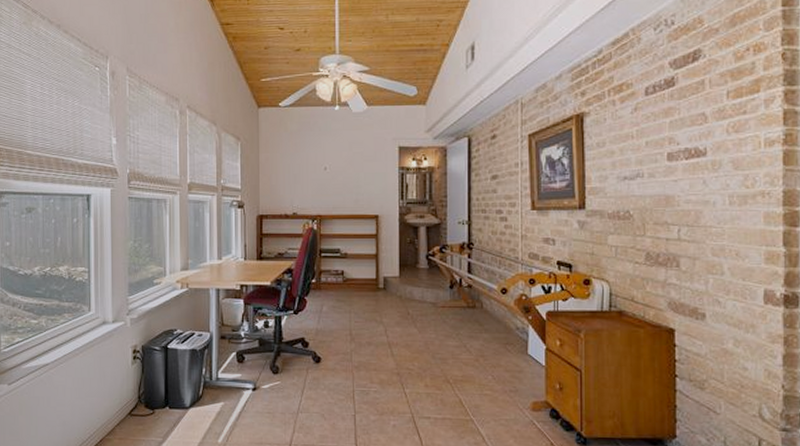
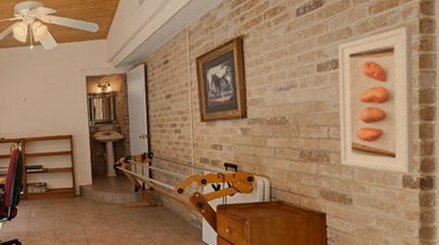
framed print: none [692,116,777,287] -> present [338,26,414,174]

